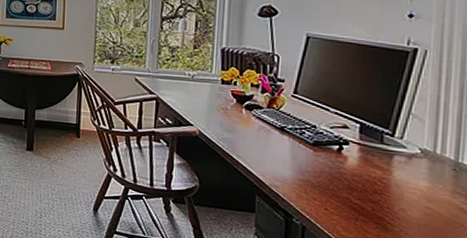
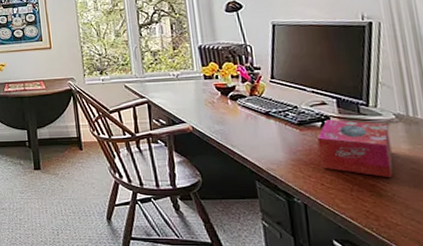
tissue box: none [329,144,411,214] -> present [317,119,393,178]

